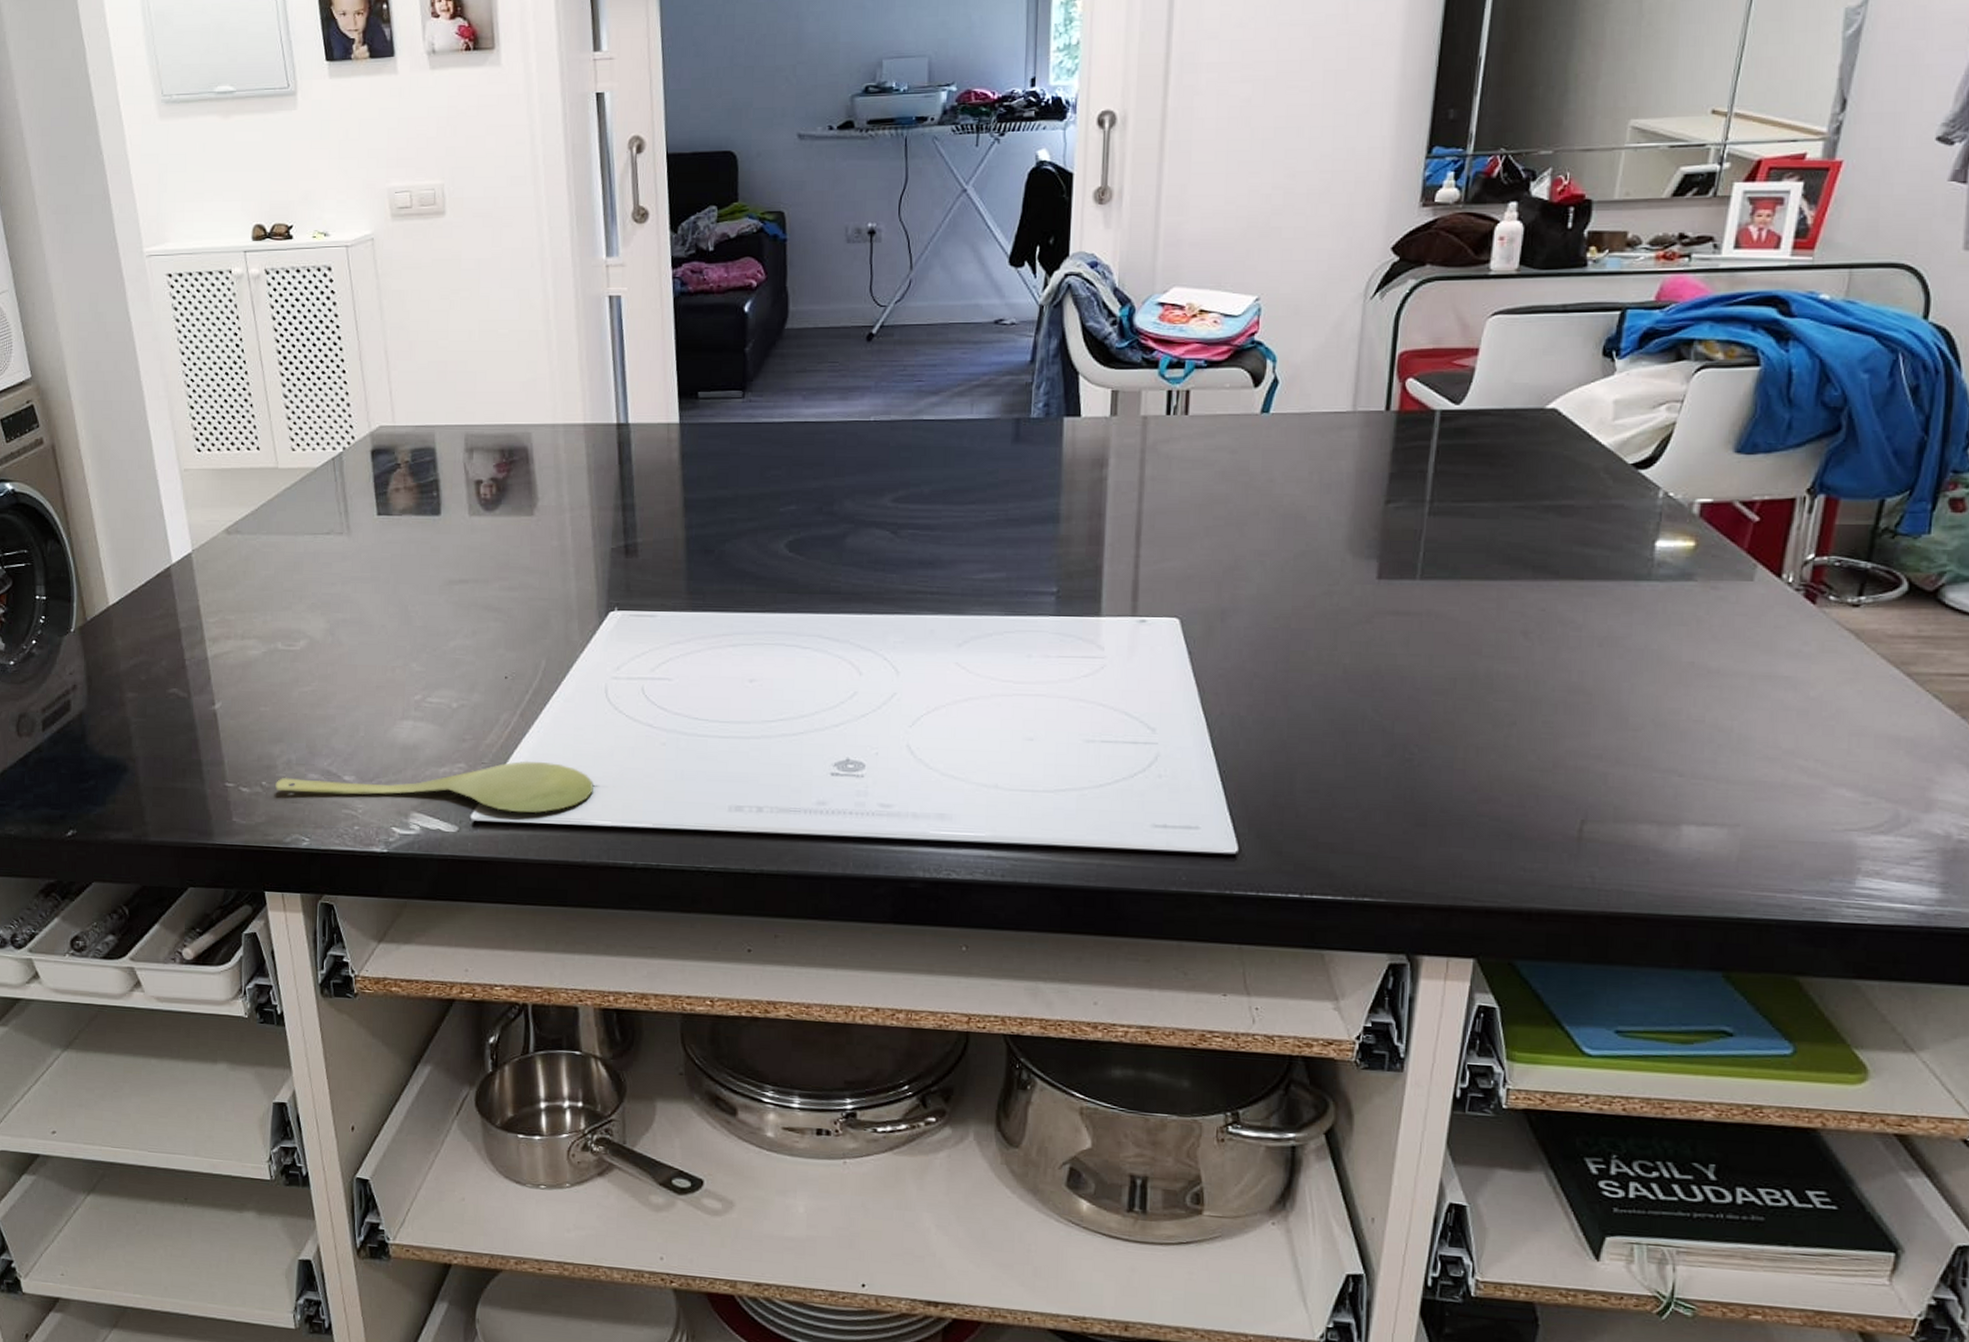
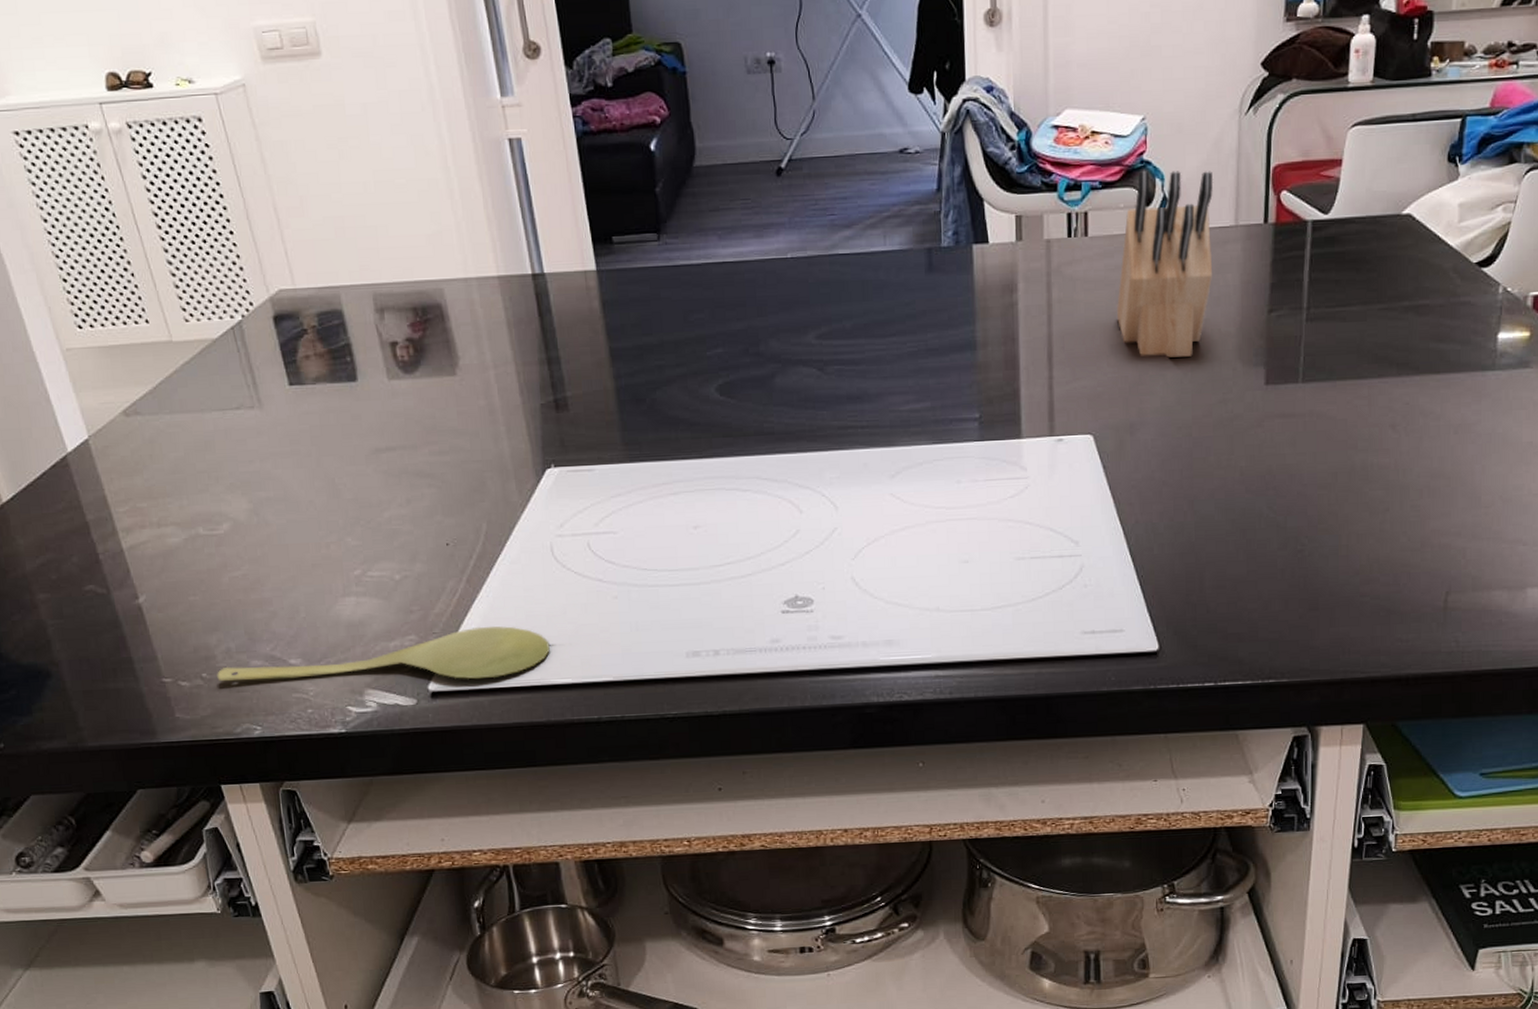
knife block: none [1215,352,1331,544] -> present [1117,171,1214,358]

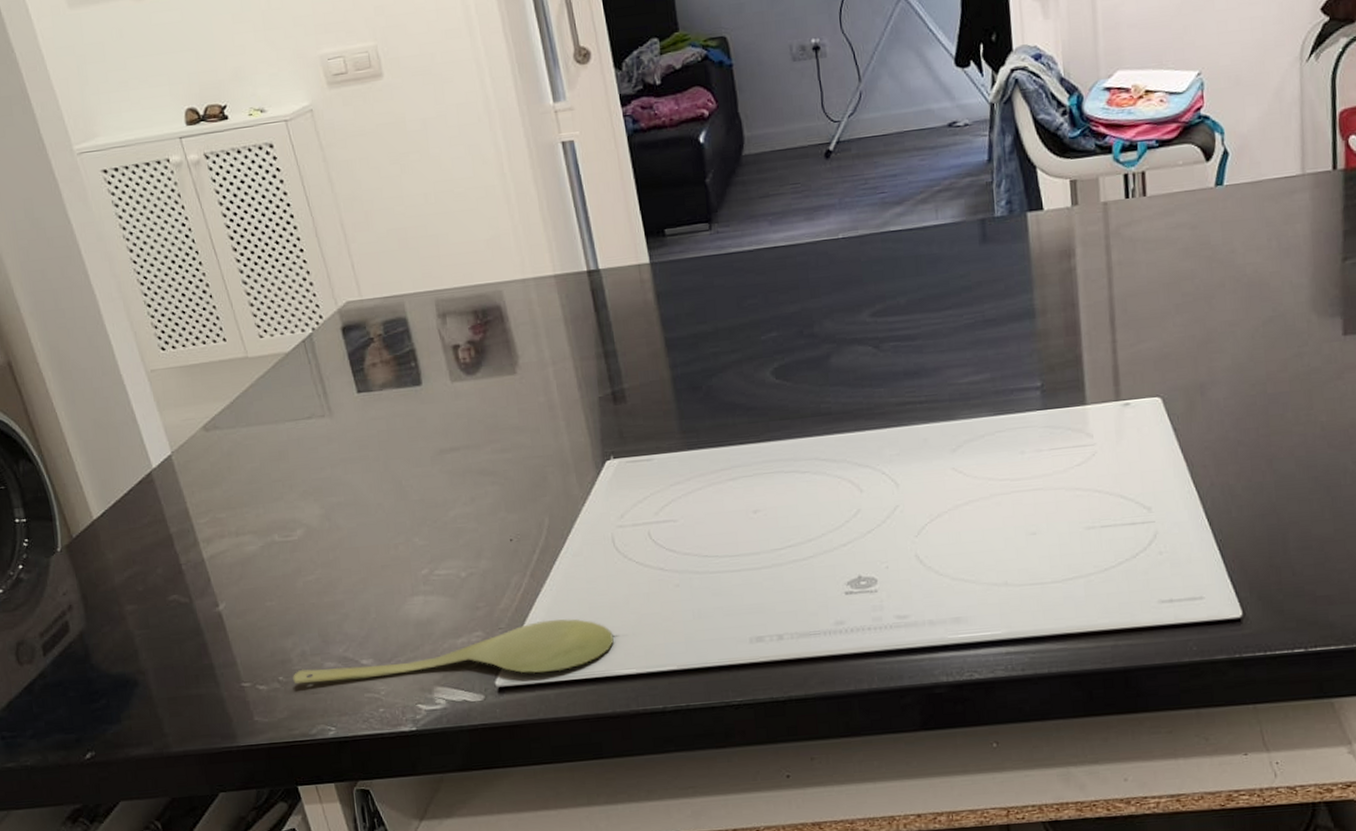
knife block: present [1117,171,1214,358] -> none [1180,121,1281,314]

